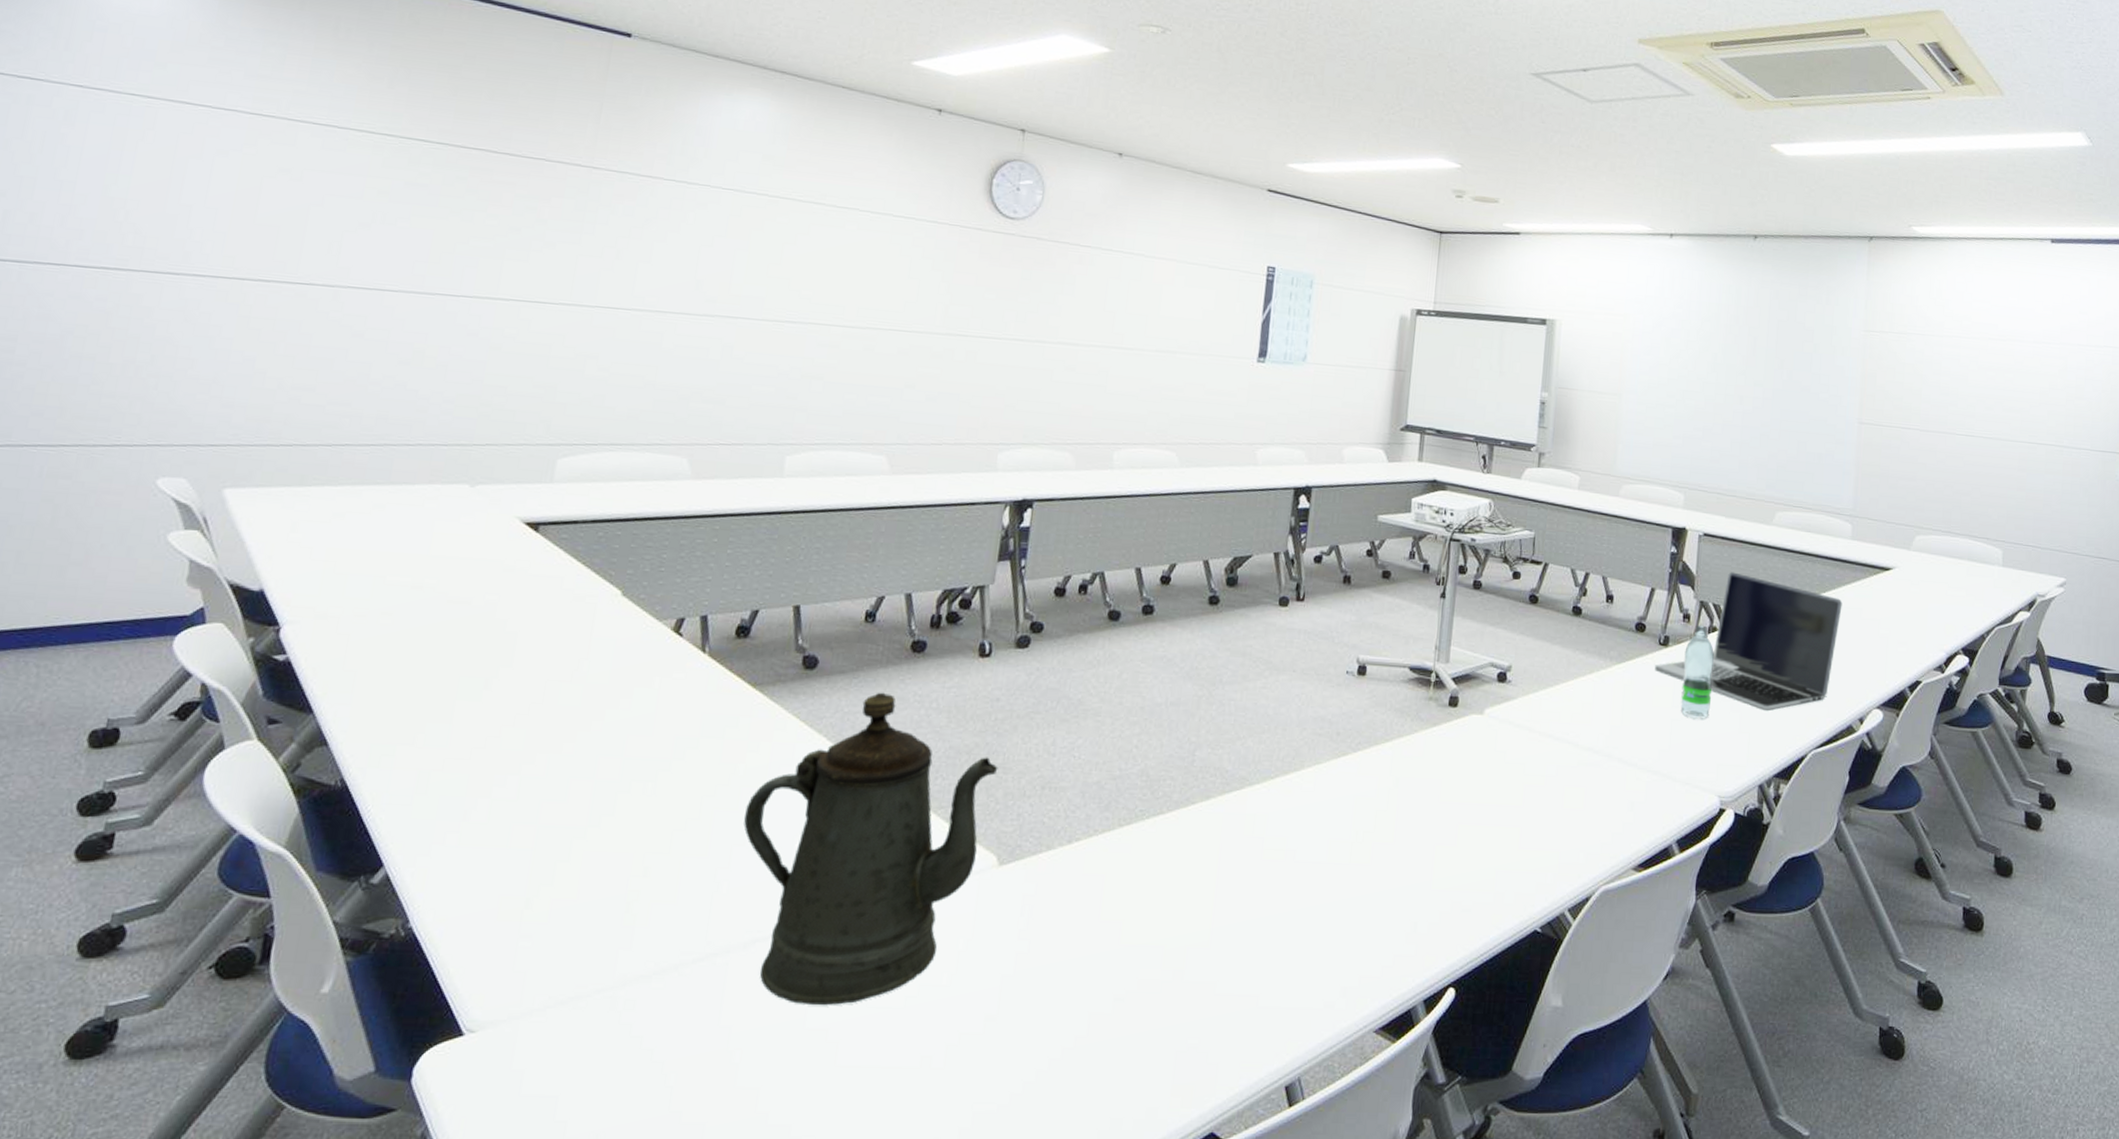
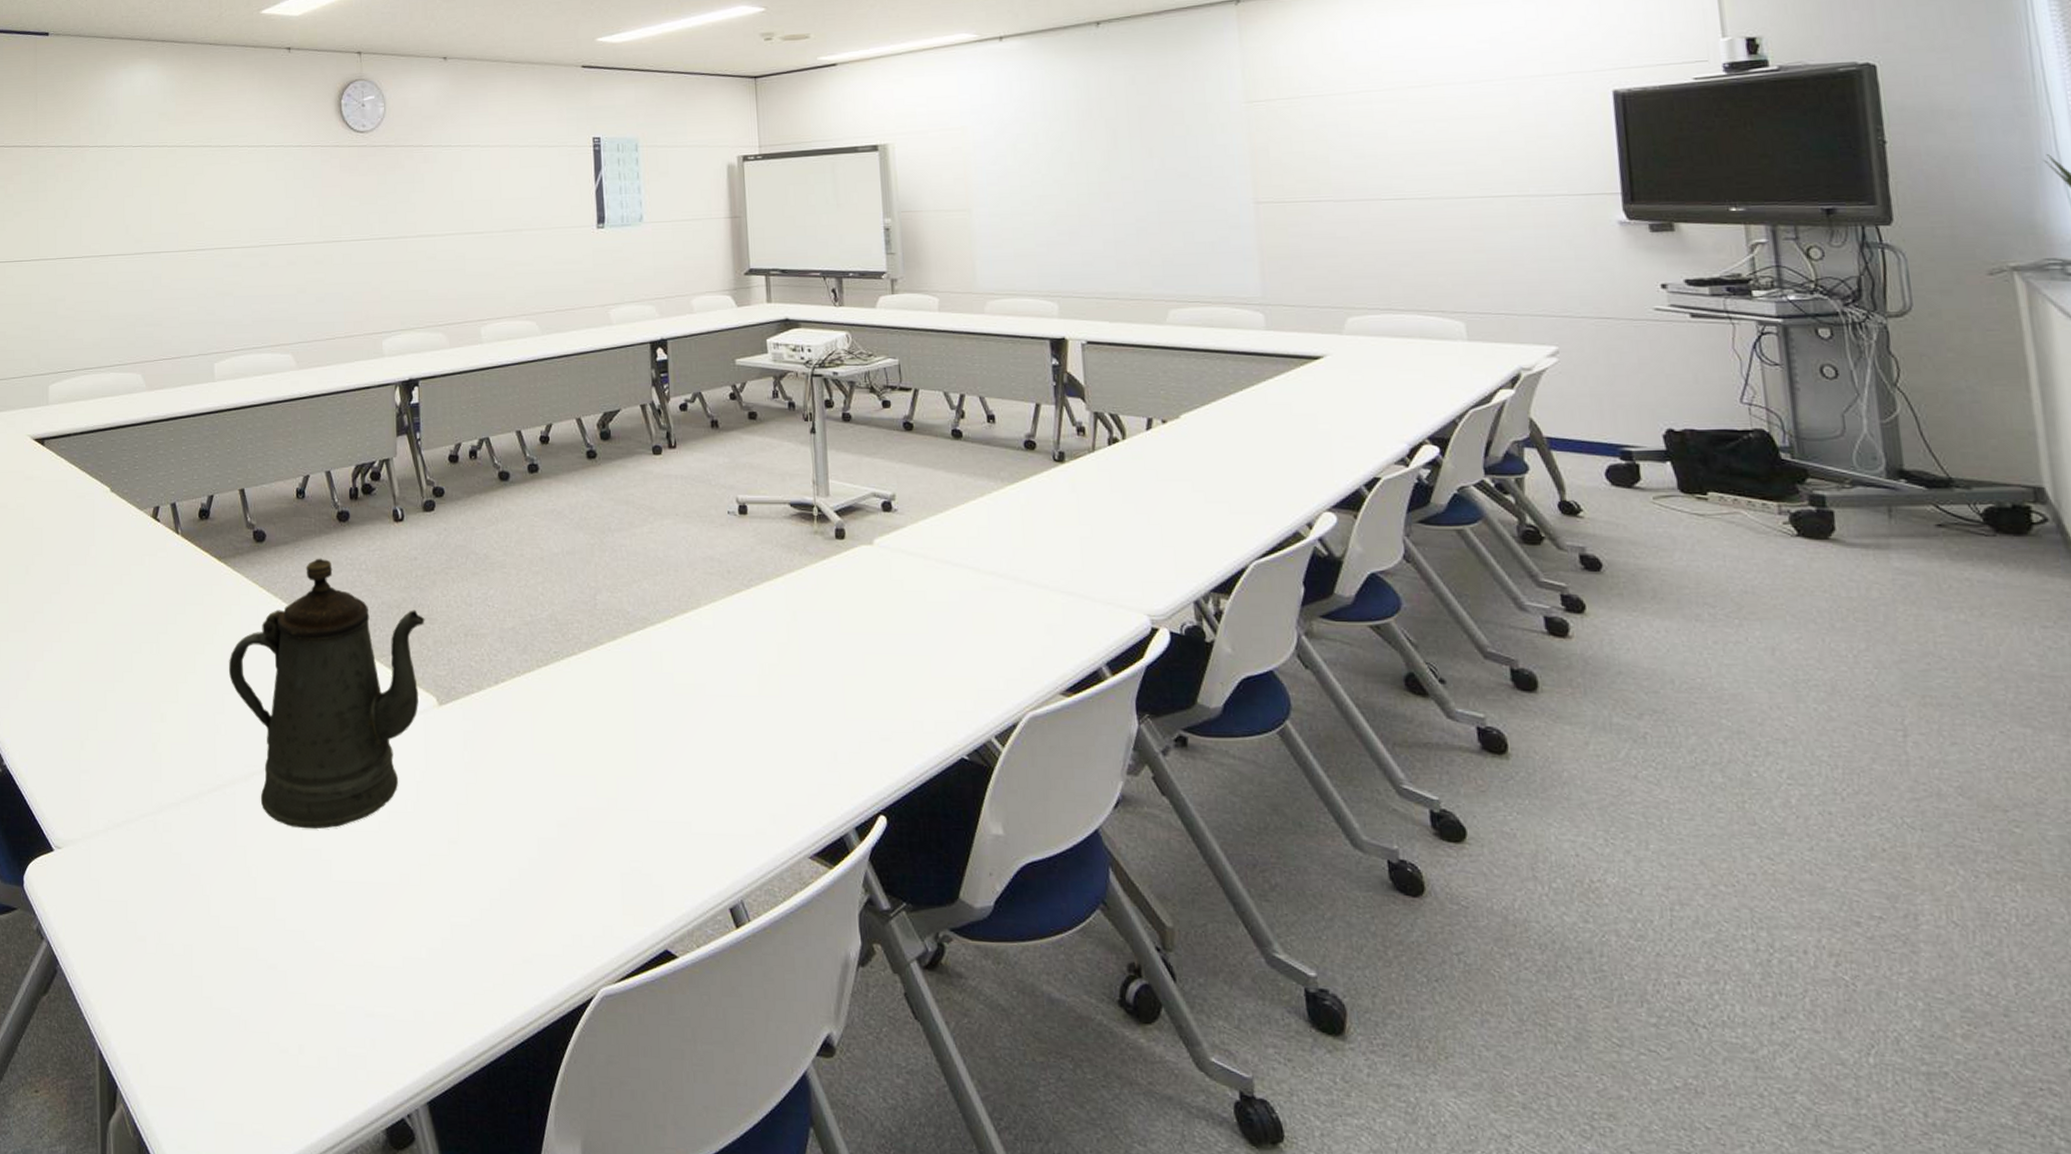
laptop: present [1655,572,1843,712] -> none [1053,378,1266,523]
bottle: present [1680,625,1714,721] -> none [1084,437,1124,537]

